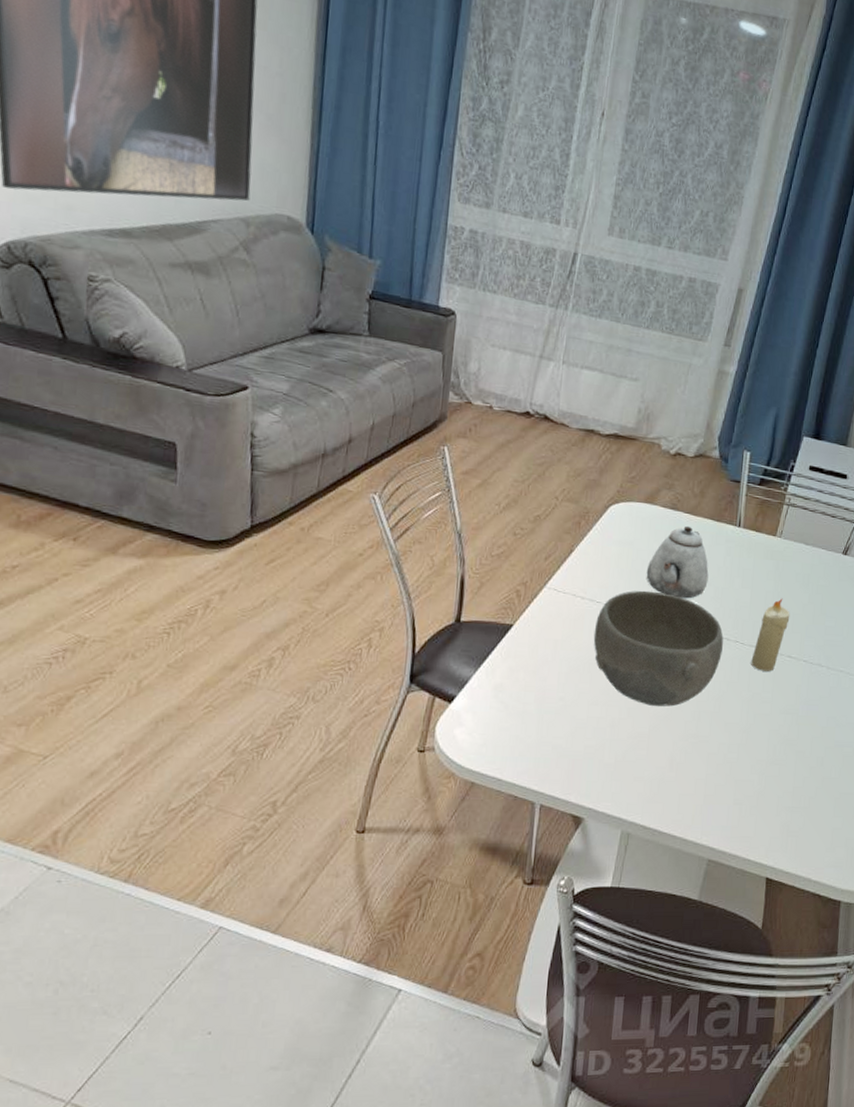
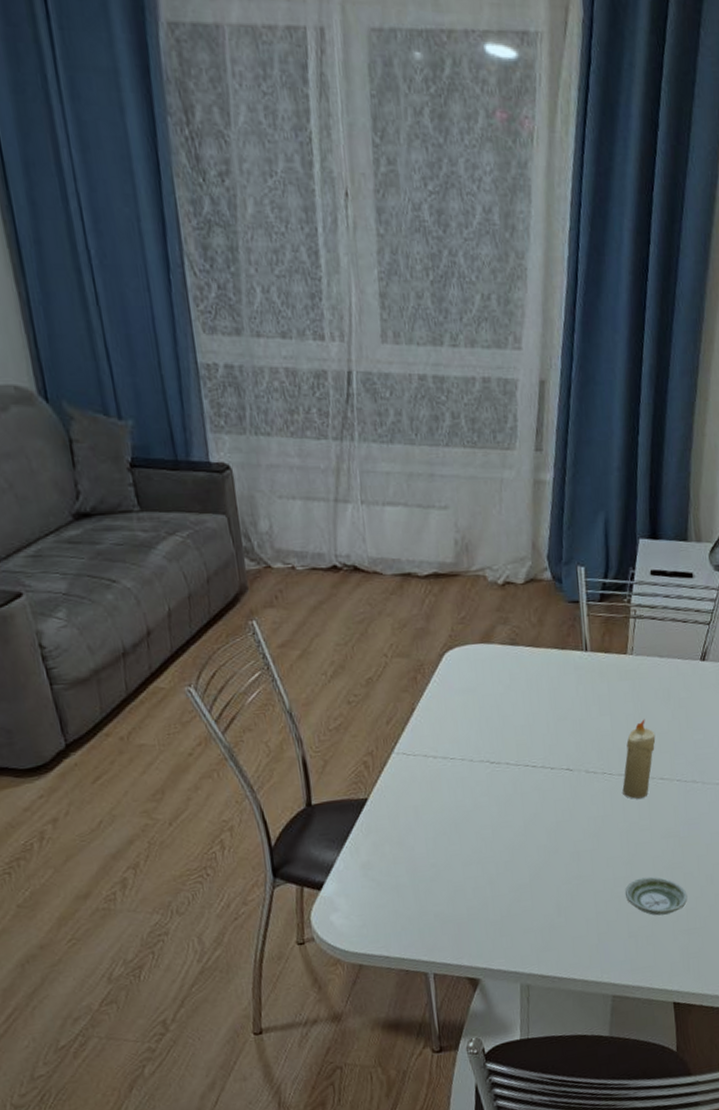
bowl: present [593,590,724,707] -> none [453,736,591,856]
teapot: present [646,525,709,599] -> none [496,660,564,739]
saucer: none [737,748,796,788] -> present [624,876,688,916]

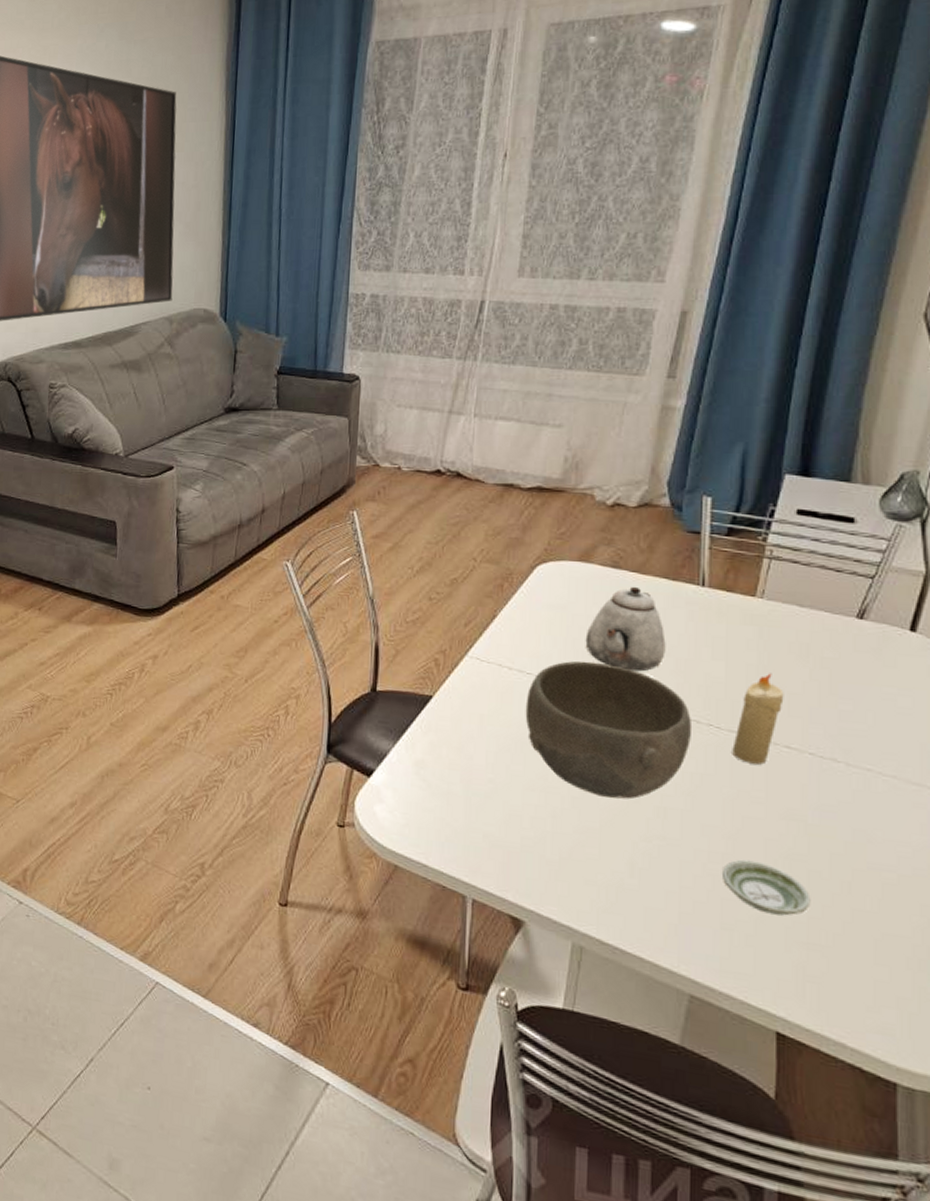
bowl: none [453,736,591,856] -> present [525,661,691,799]
teapot: none [496,660,564,739] -> present [585,586,666,672]

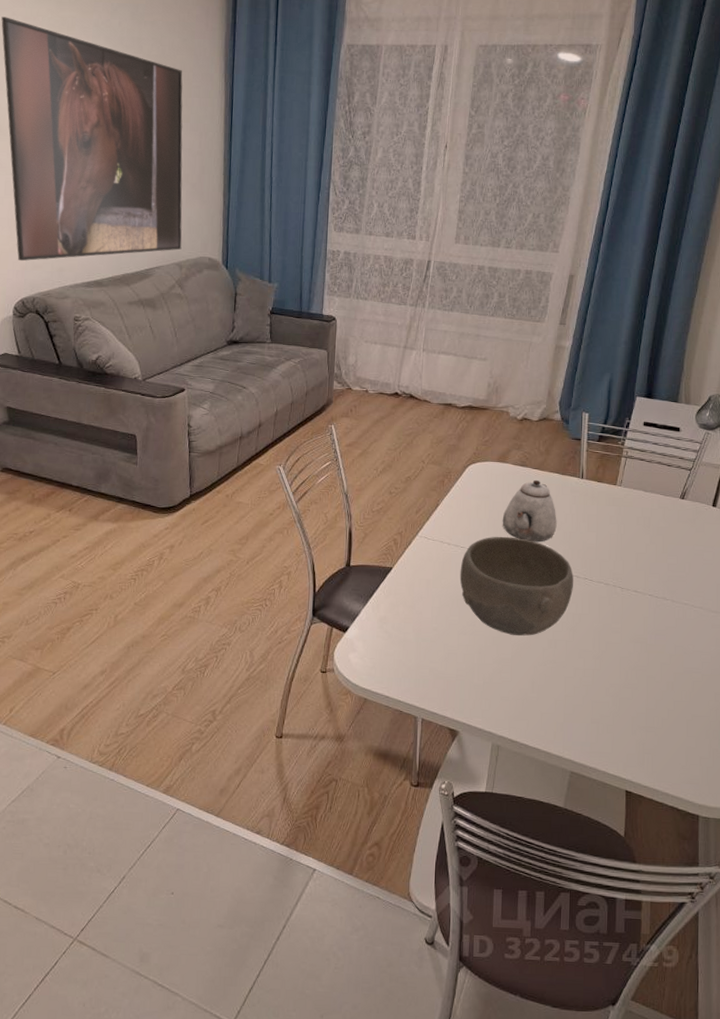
saucer: present [721,859,811,916] -> none [592,673,648,710]
candle: present [732,673,784,765] -> none [600,539,634,605]

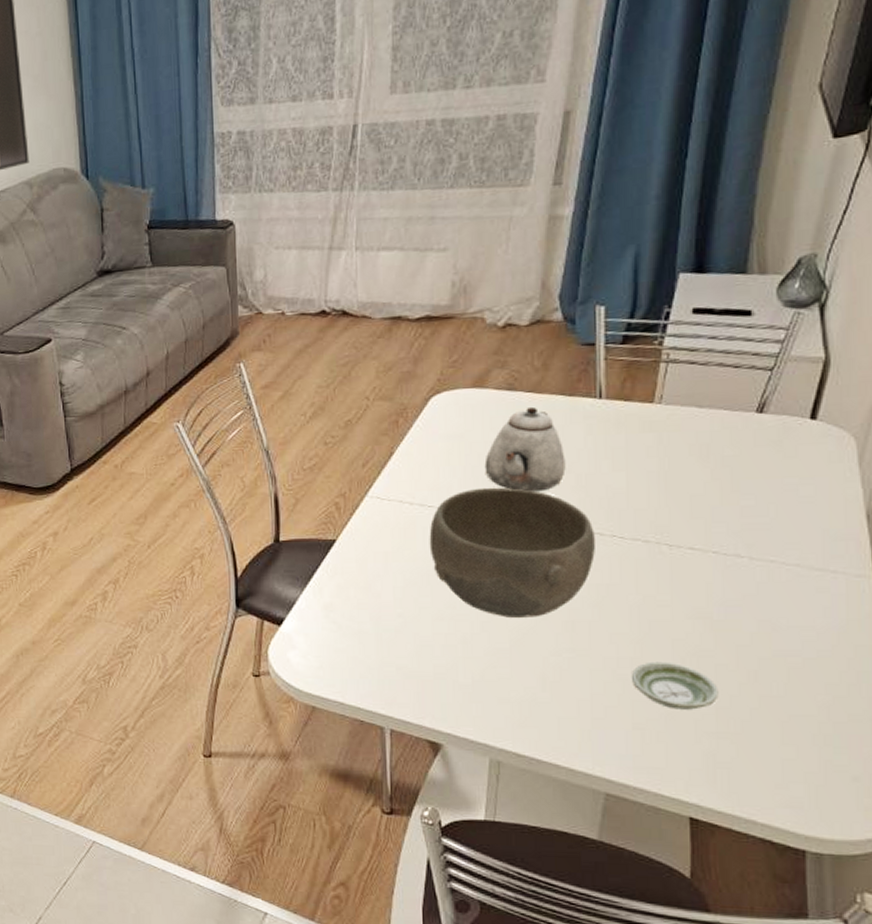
saucer: none [592,673,648,710] -> present [631,662,719,710]

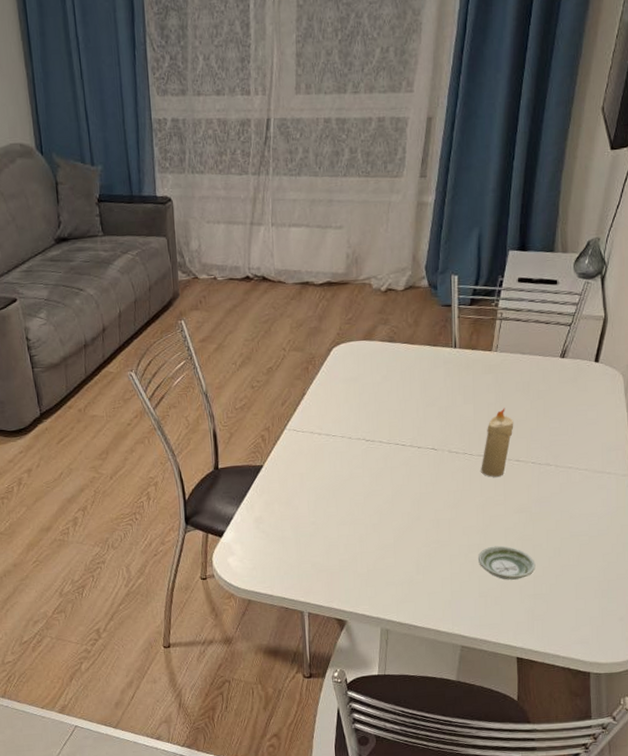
bowl: present [429,487,595,618] -> none [333,419,453,520]
teapot: present [484,406,566,492] -> none [373,355,432,422]
candle: none [636,478,686,569] -> present [481,408,514,477]

